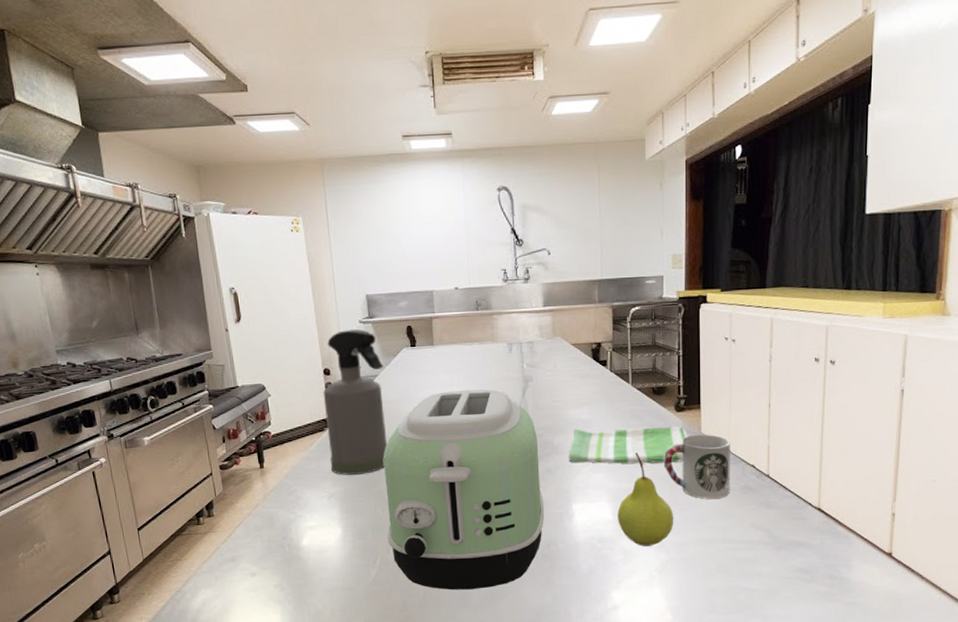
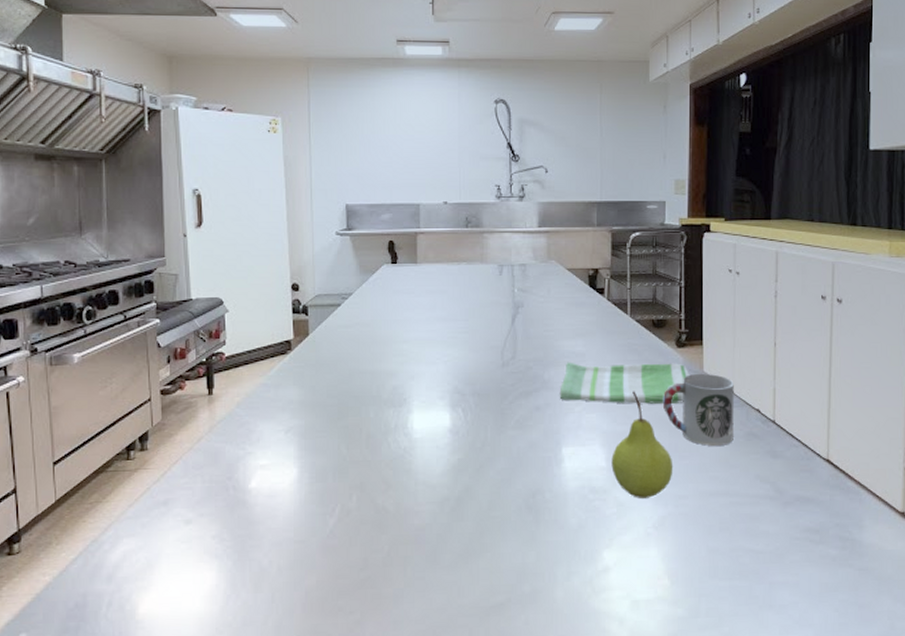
spray bottle: present [323,329,388,475] -> none [289,242,359,406]
toaster: present [384,389,545,590] -> none [350,313,531,546]

